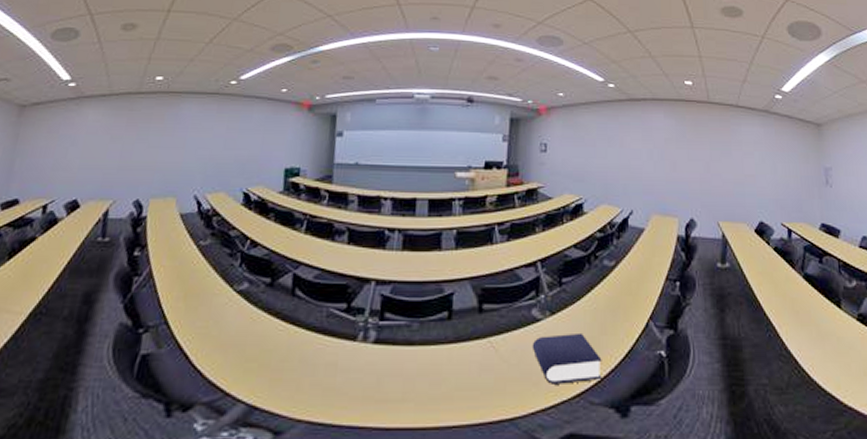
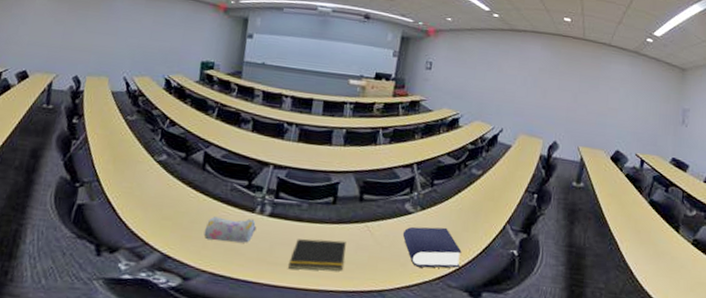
pencil case: none [297,349,360,381] -> present [204,216,257,243]
notepad: none [401,363,467,404] -> present [288,239,346,271]

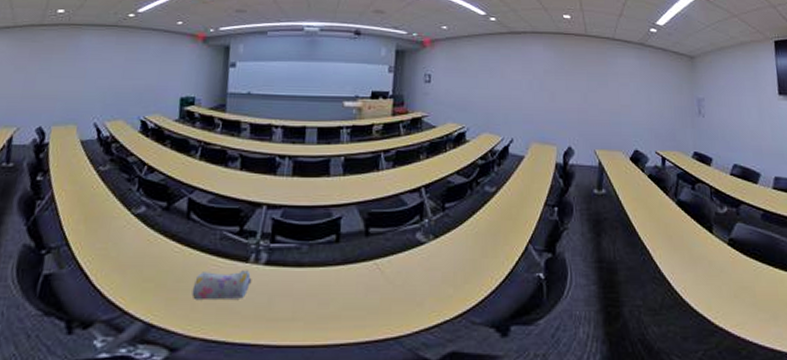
notepad: present [288,239,346,271] -> none [291,284,354,323]
book: present [402,226,462,268] -> none [416,255,483,305]

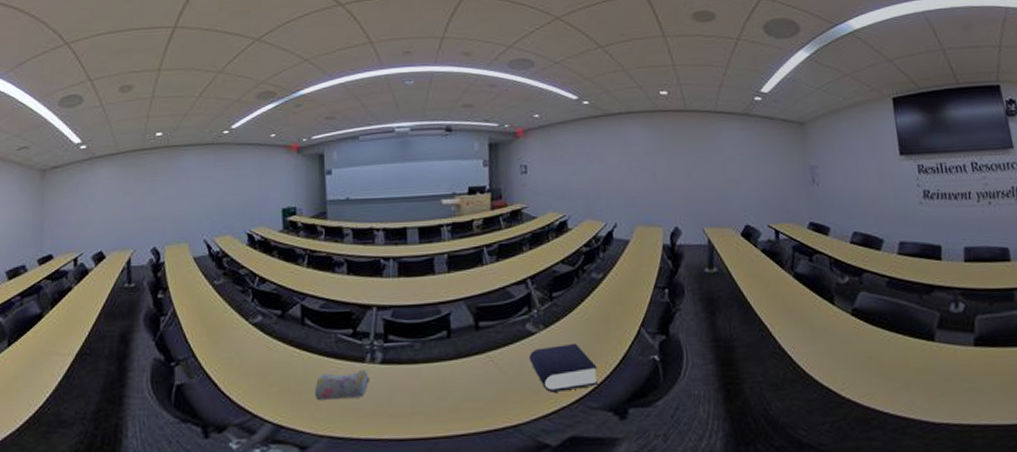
book: none [416,255,483,305] -> present [528,343,599,392]

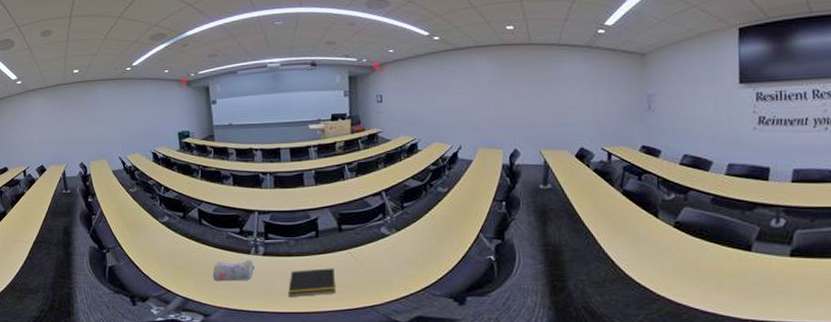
notepad: none [411,377,471,417] -> present [288,268,336,297]
book: present [528,343,599,392] -> none [383,244,442,282]

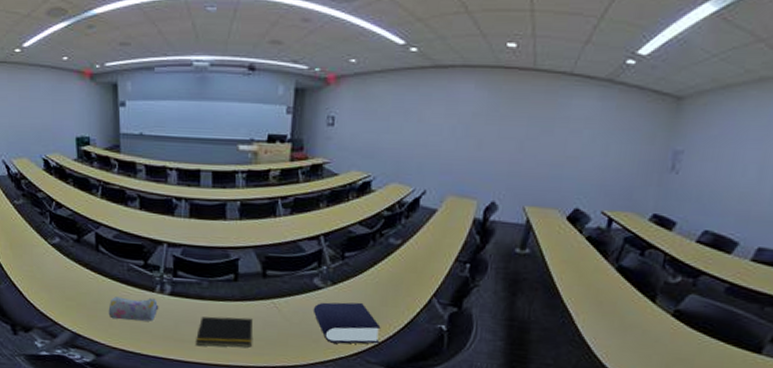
book: none [383,244,442,282] -> present [313,302,381,344]

